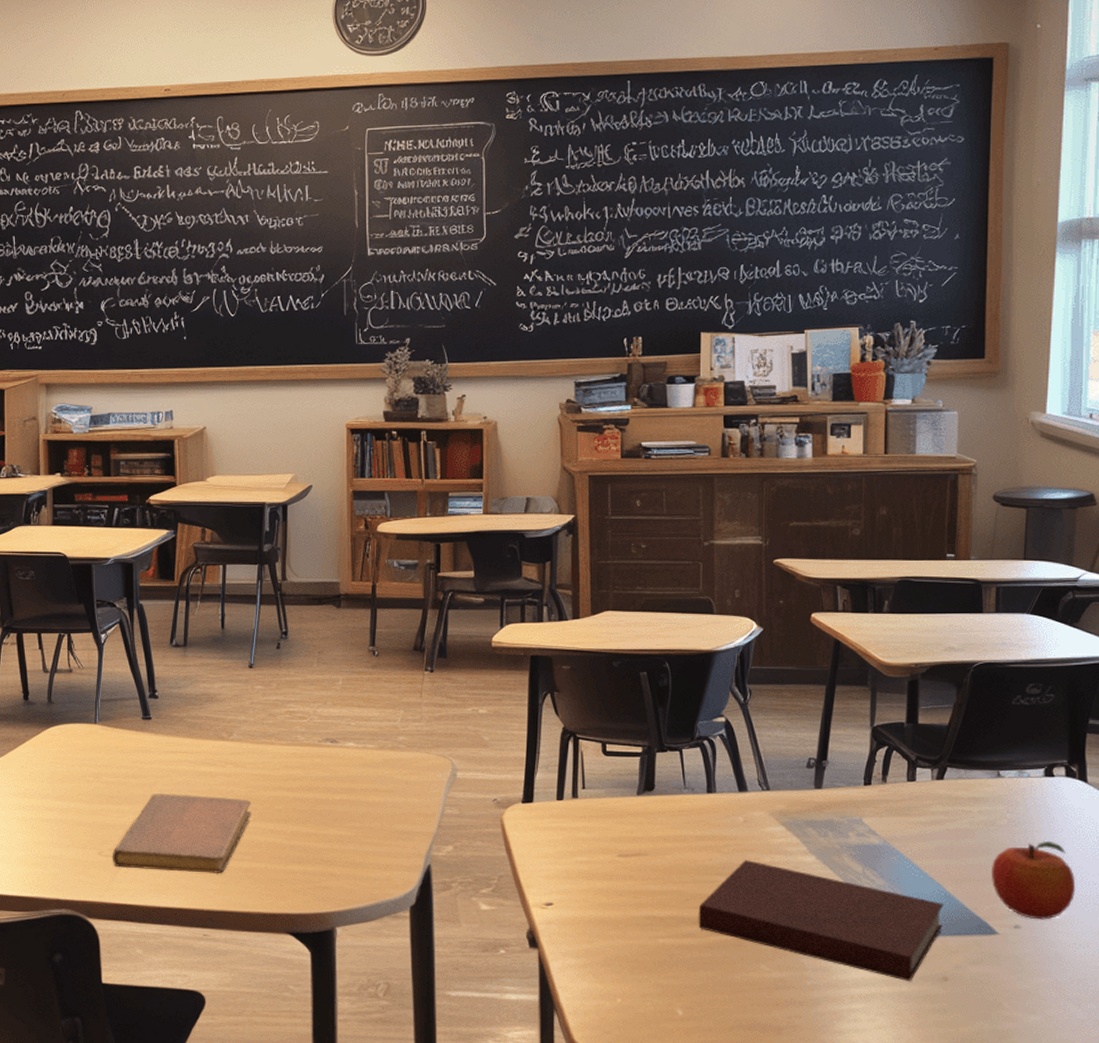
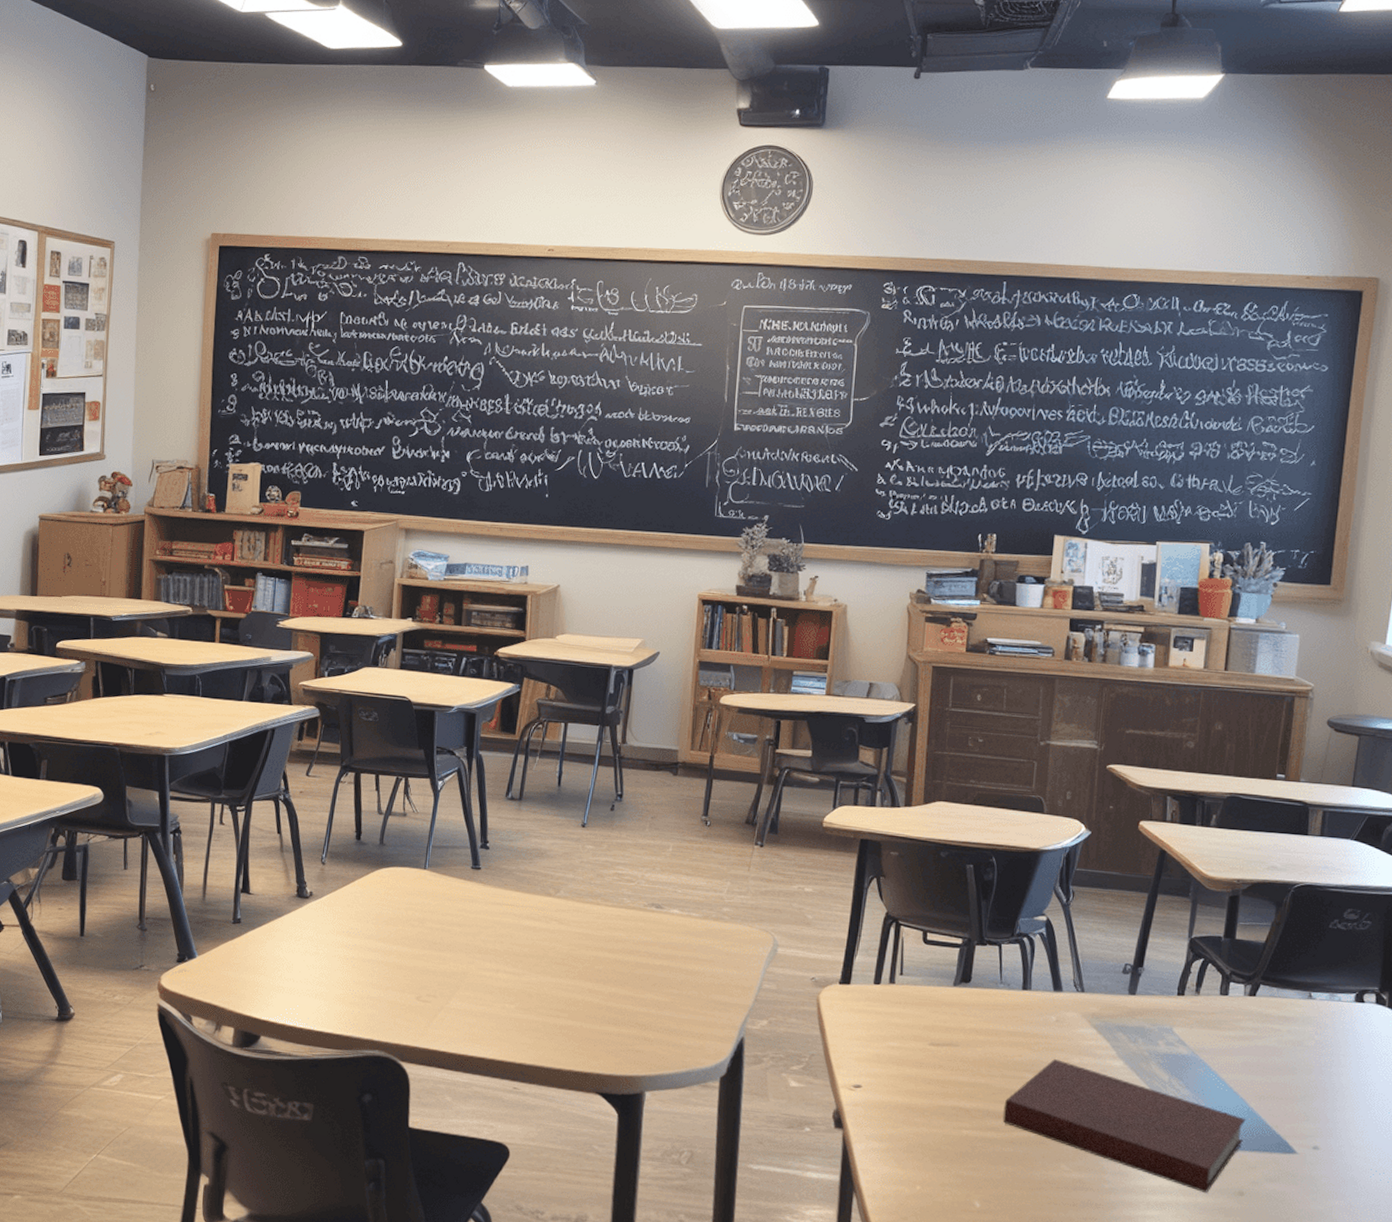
notebook: present [113,794,251,874] -> none [430,943,572,1029]
fruit: present [991,840,1076,920] -> none [1294,1065,1378,1144]

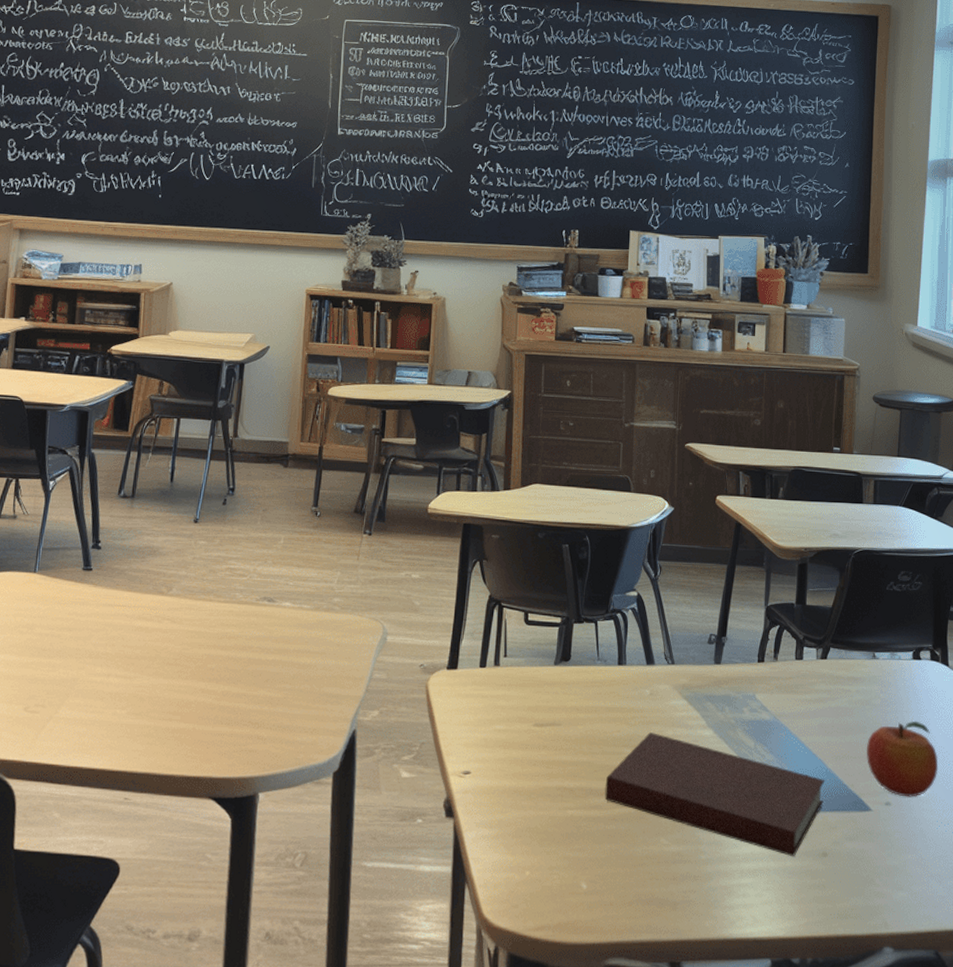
fruit: none [1294,1065,1378,1144] -> present [866,720,939,798]

